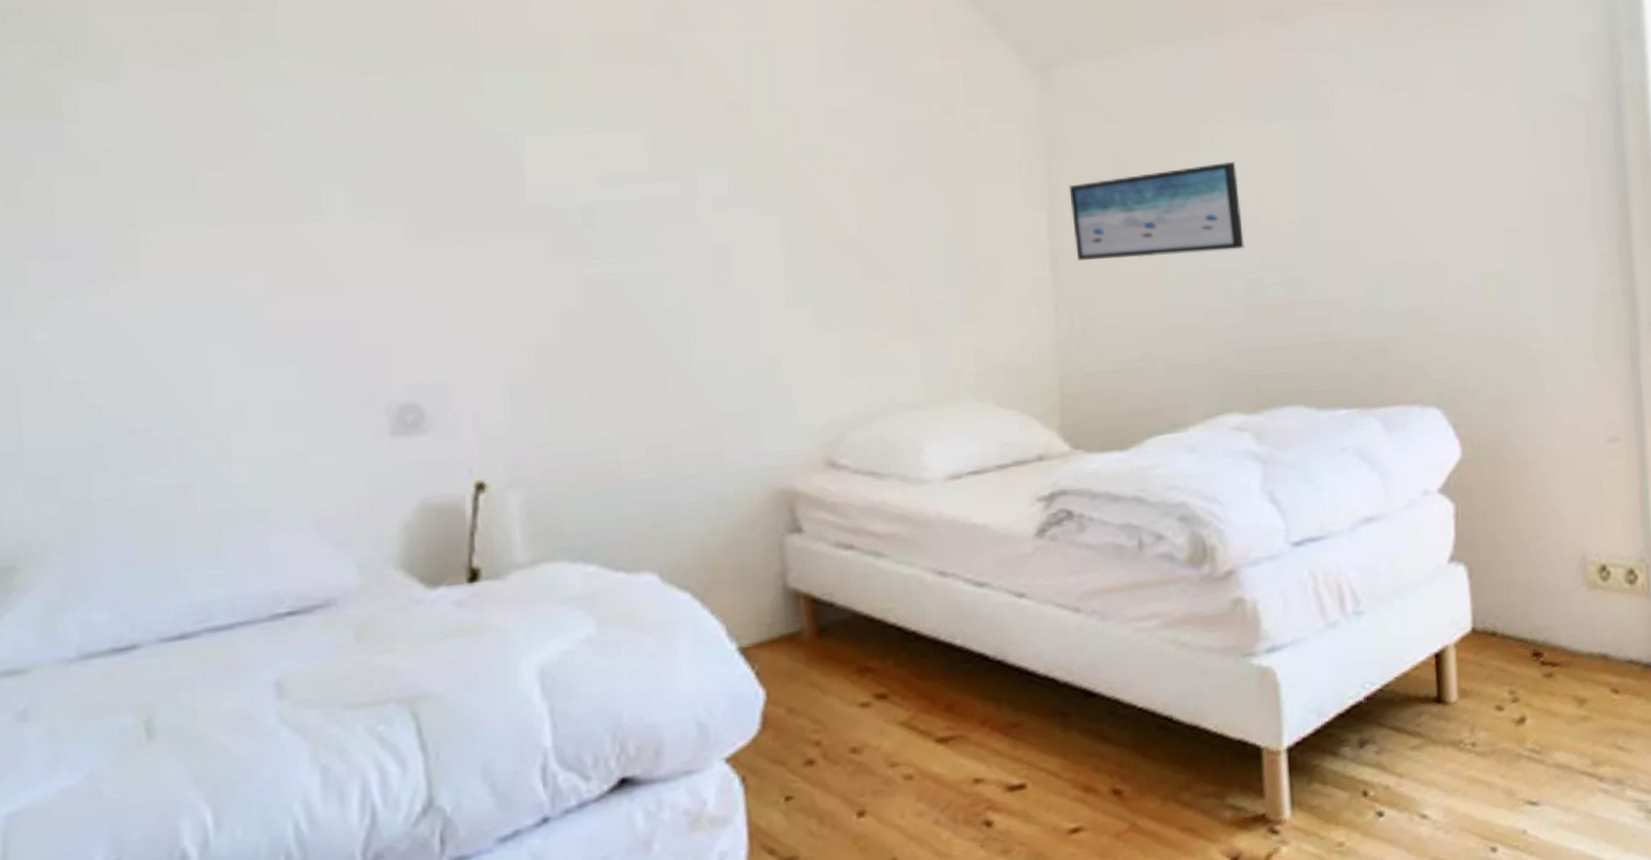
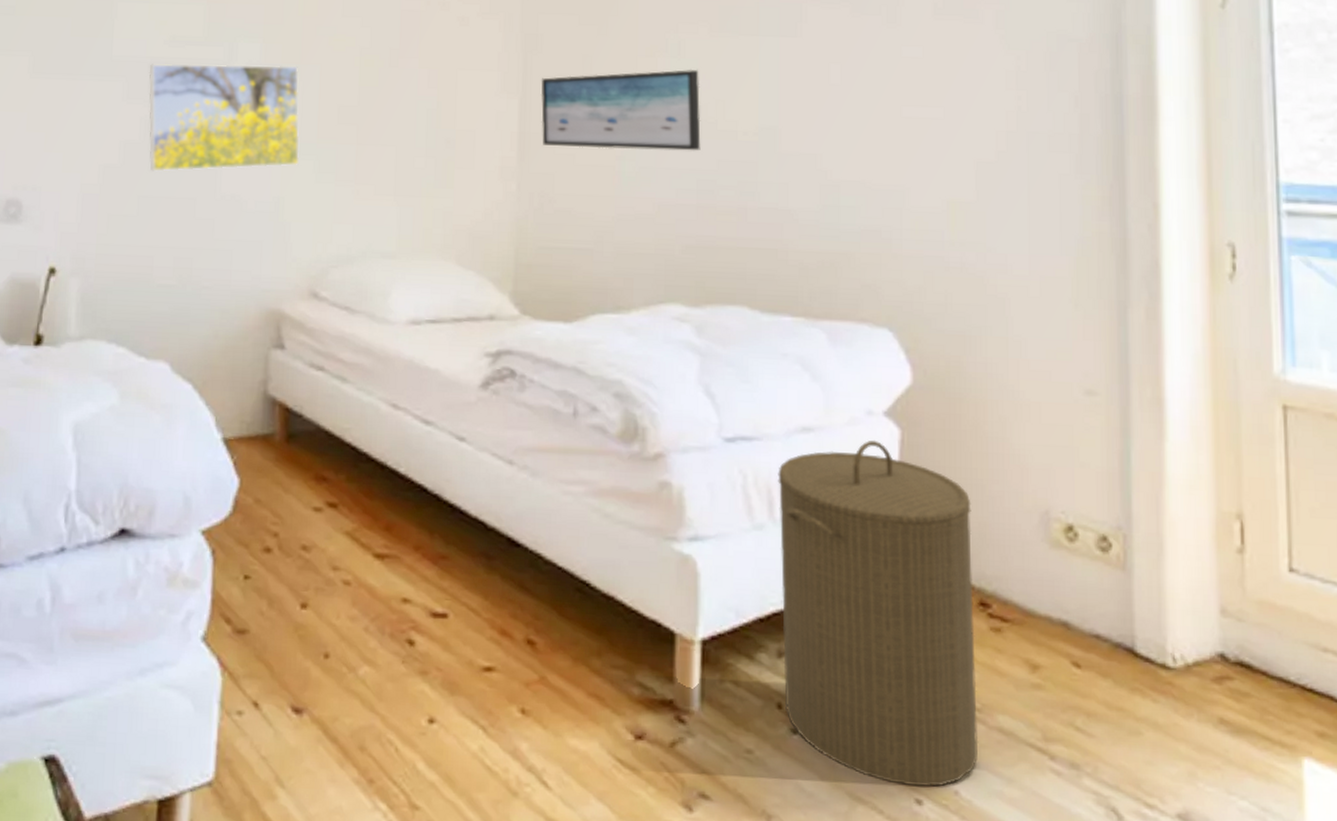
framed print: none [580,197,794,345] -> present [149,63,300,172]
laundry hamper: none [1346,518,1540,839] -> present [778,439,979,788]

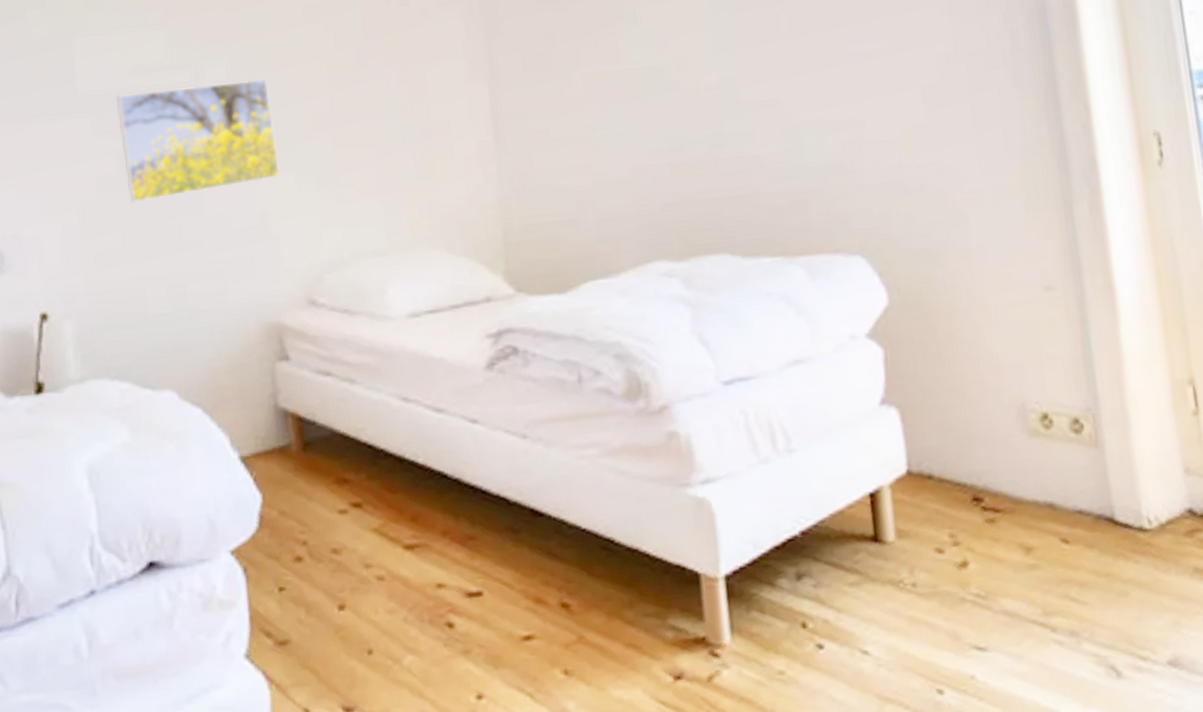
wall art: present [540,69,701,151] -> none [506,32,667,125]
laundry hamper: present [778,439,979,788] -> none [776,362,988,679]

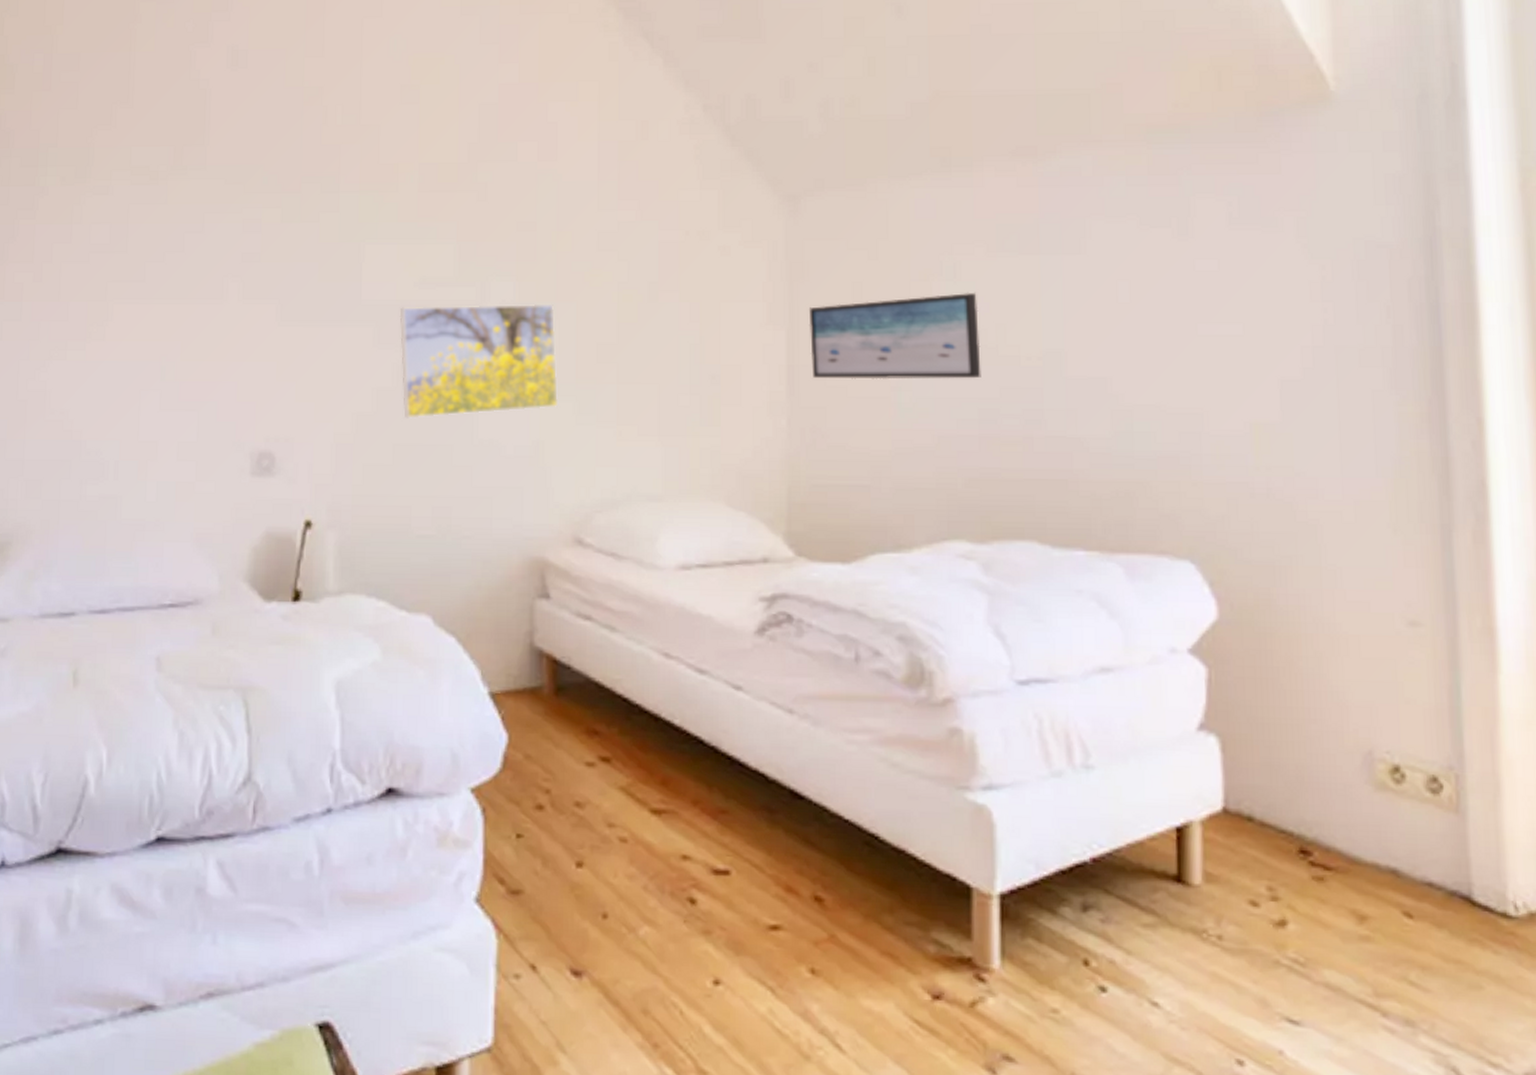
wall art: none [506,32,667,125] -> present [808,292,981,380]

